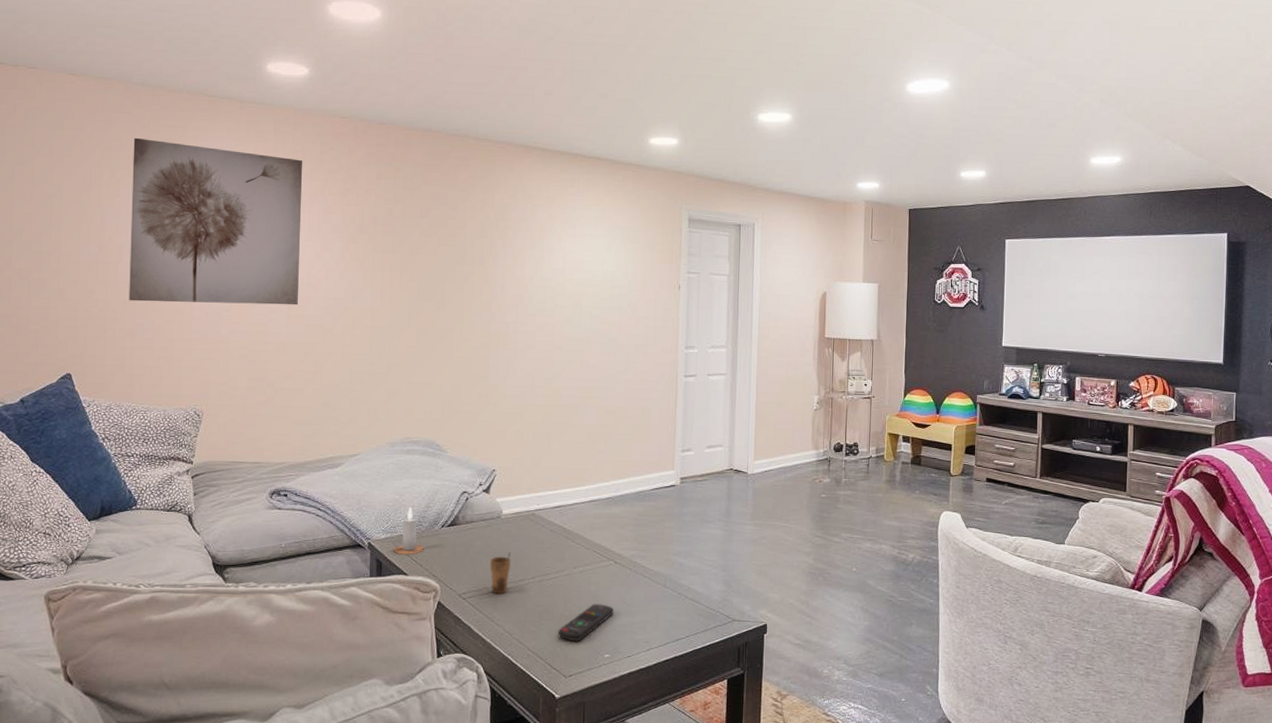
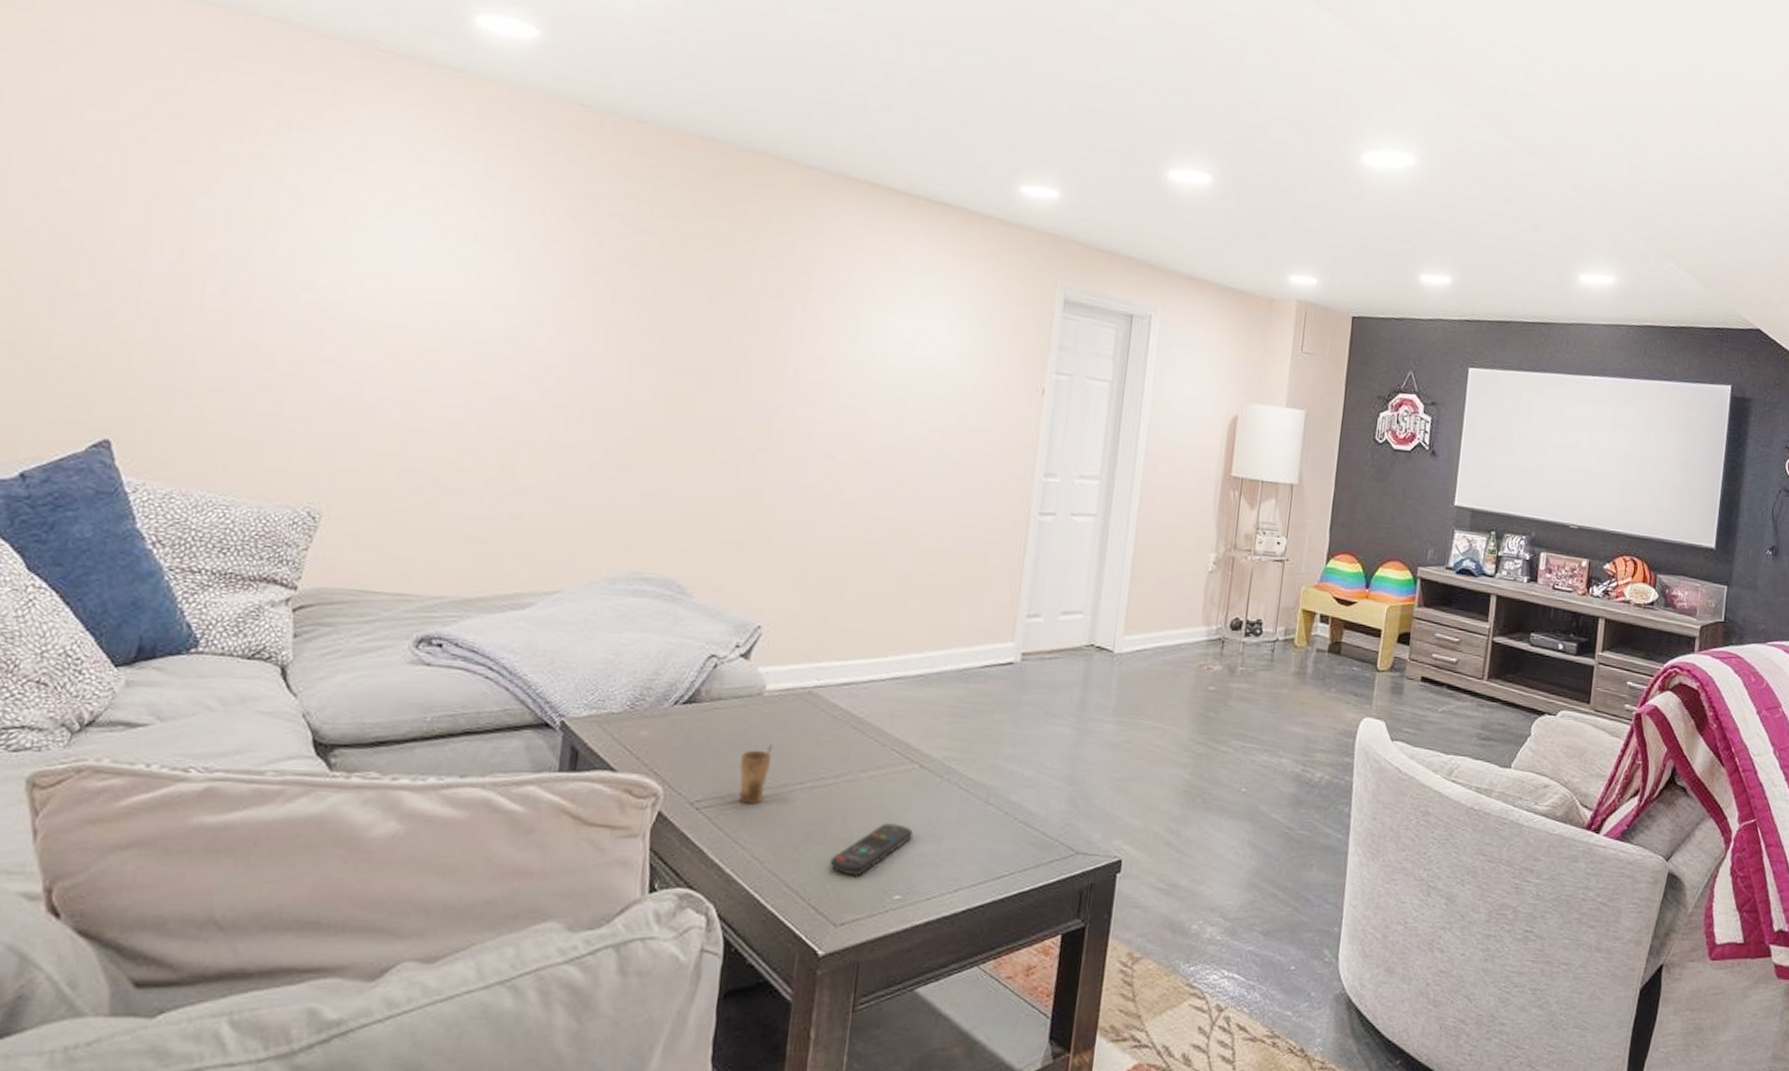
wall art: present [129,137,303,305] -> none [218,97,517,369]
candle: present [393,507,425,555] -> none [598,672,646,743]

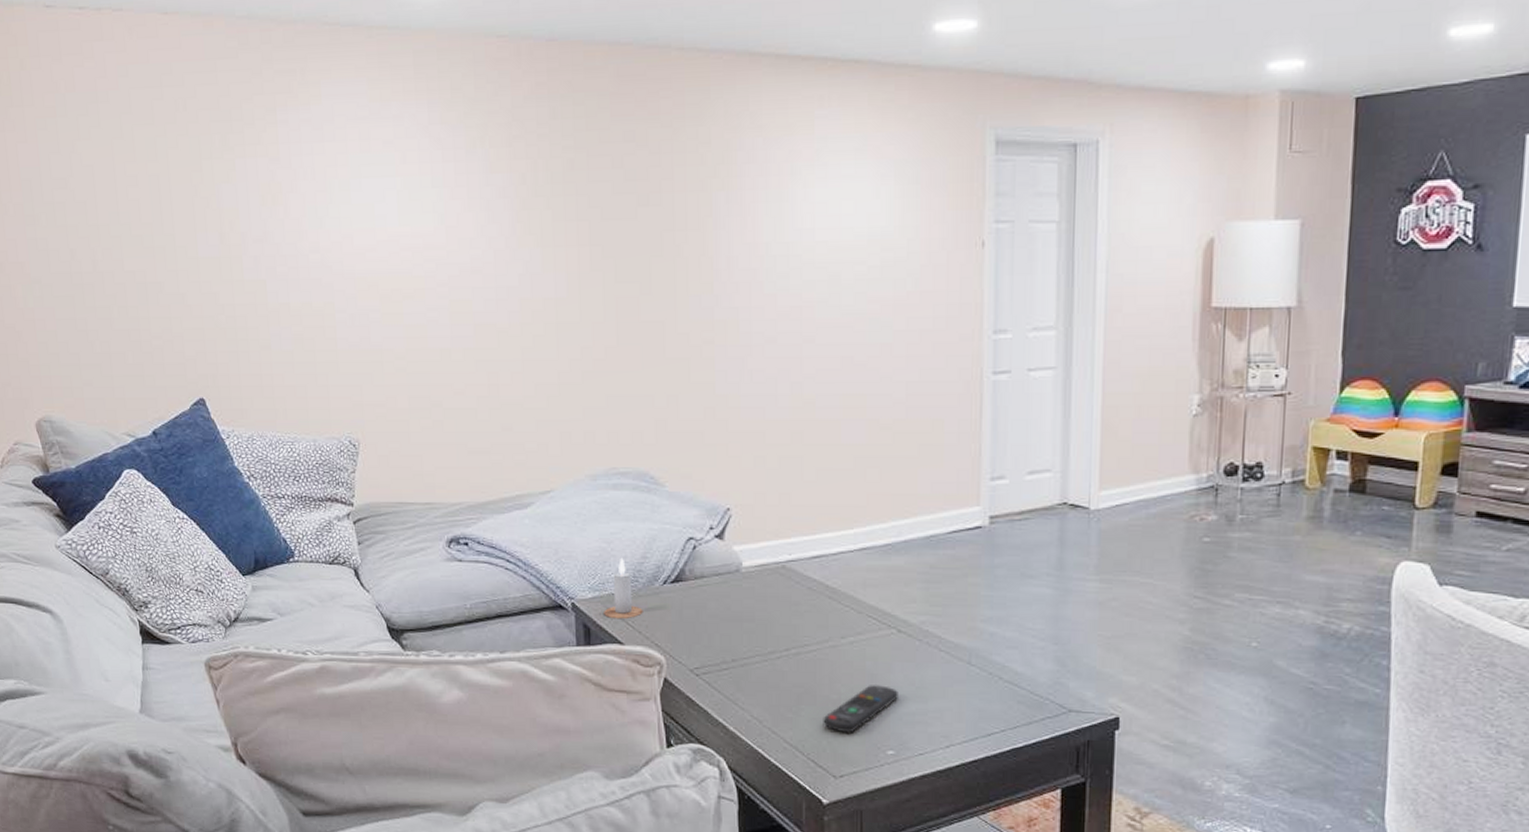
candle: none [598,672,646,743] -> present [604,557,643,620]
cup: present [738,744,774,805] -> none [728,616,757,671]

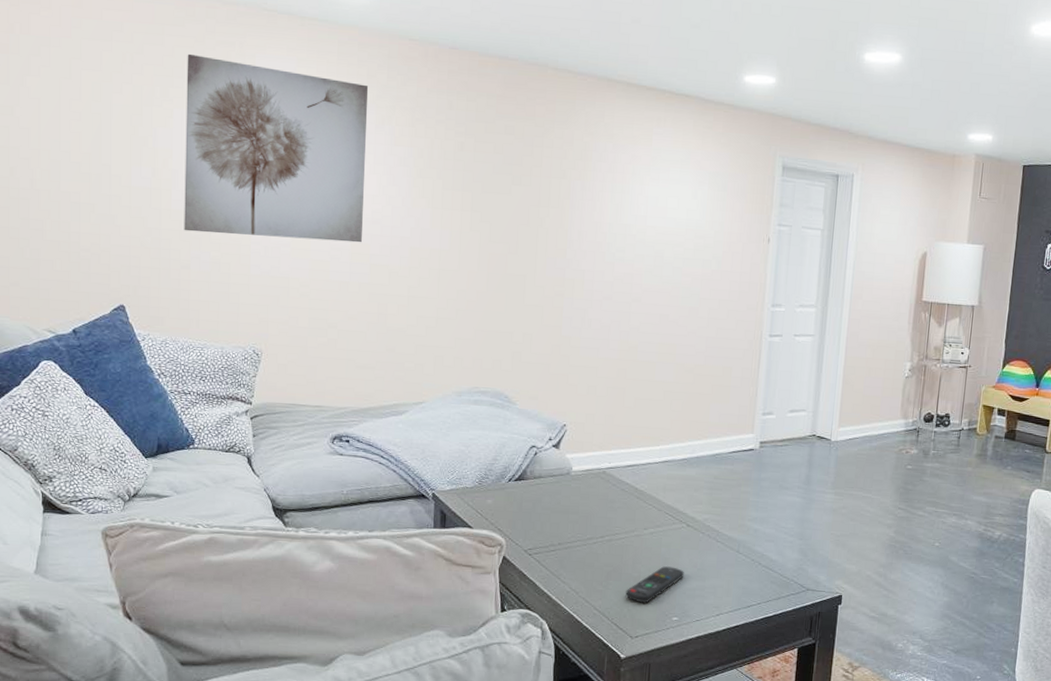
wall art: none [244,90,462,305] -> present [184,53,369,243]
candle: present [604,557,643,620] -> none [458,459,491,508]

